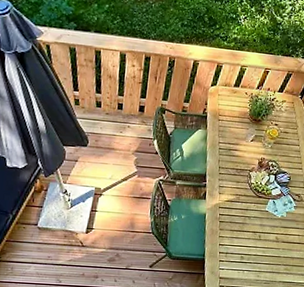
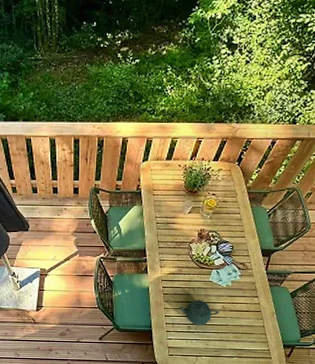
teapot: none [234,229,272,257] -> present [179,300,219,326]

